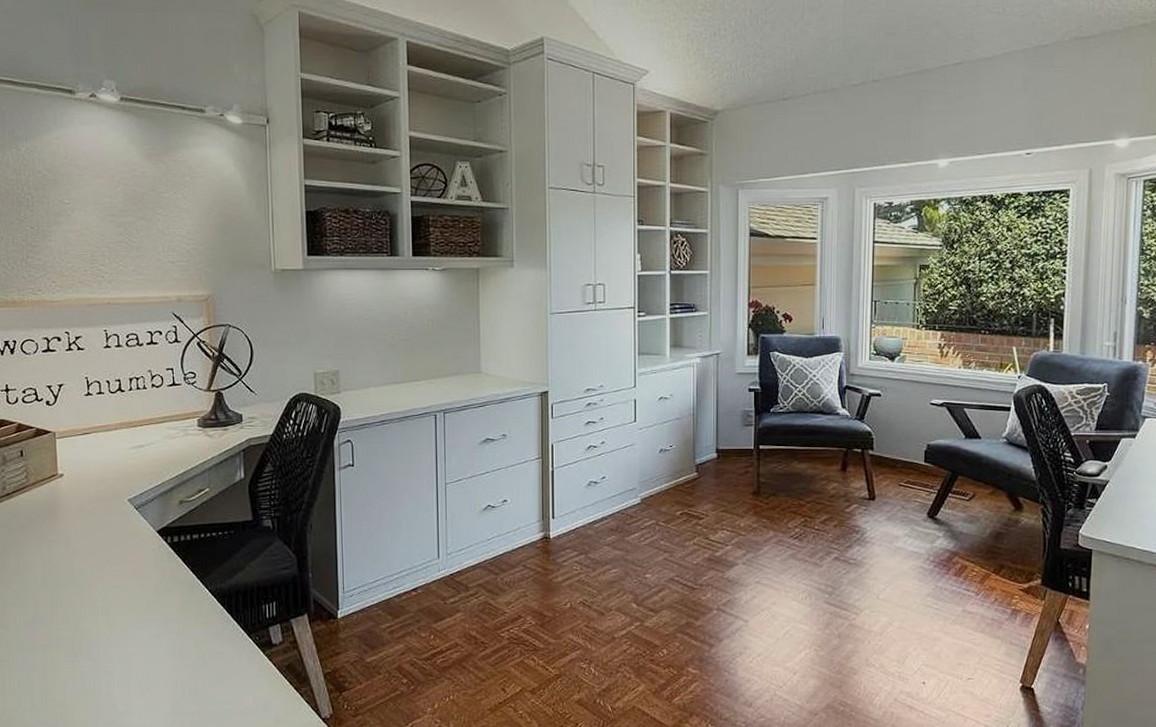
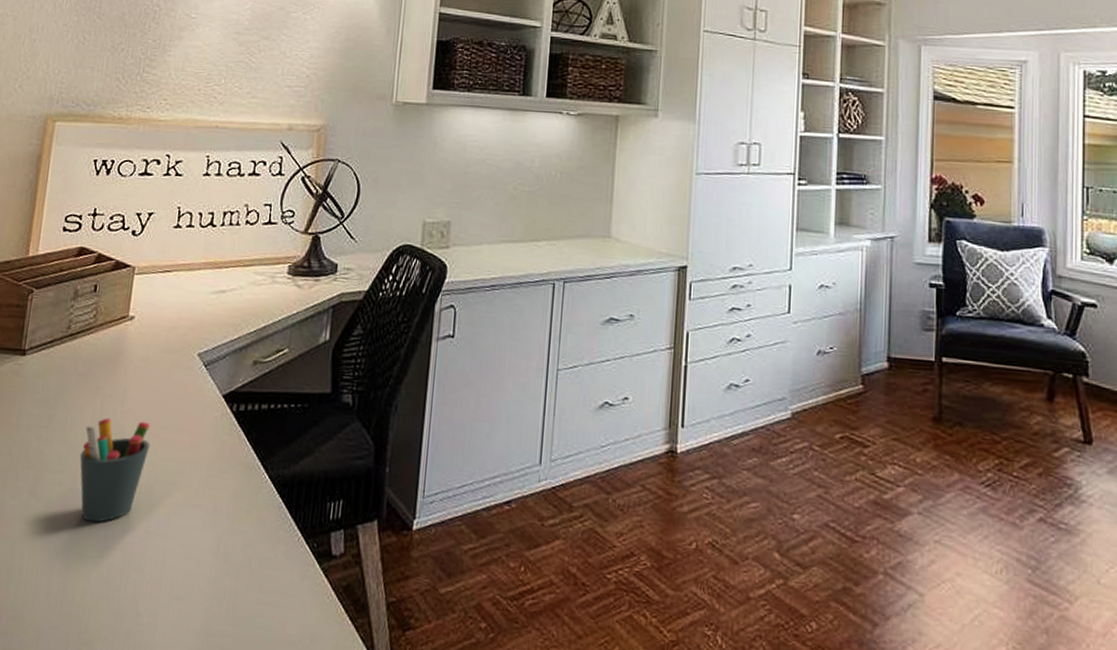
pen holder: none [37,558,99,641] -> present [79,417,150,523]

